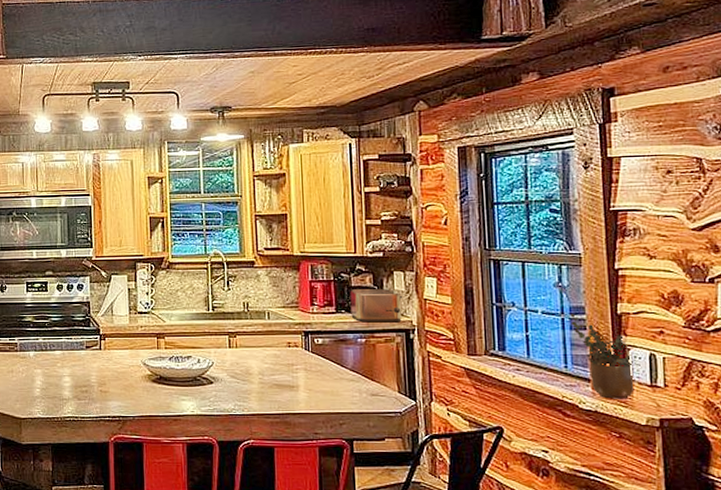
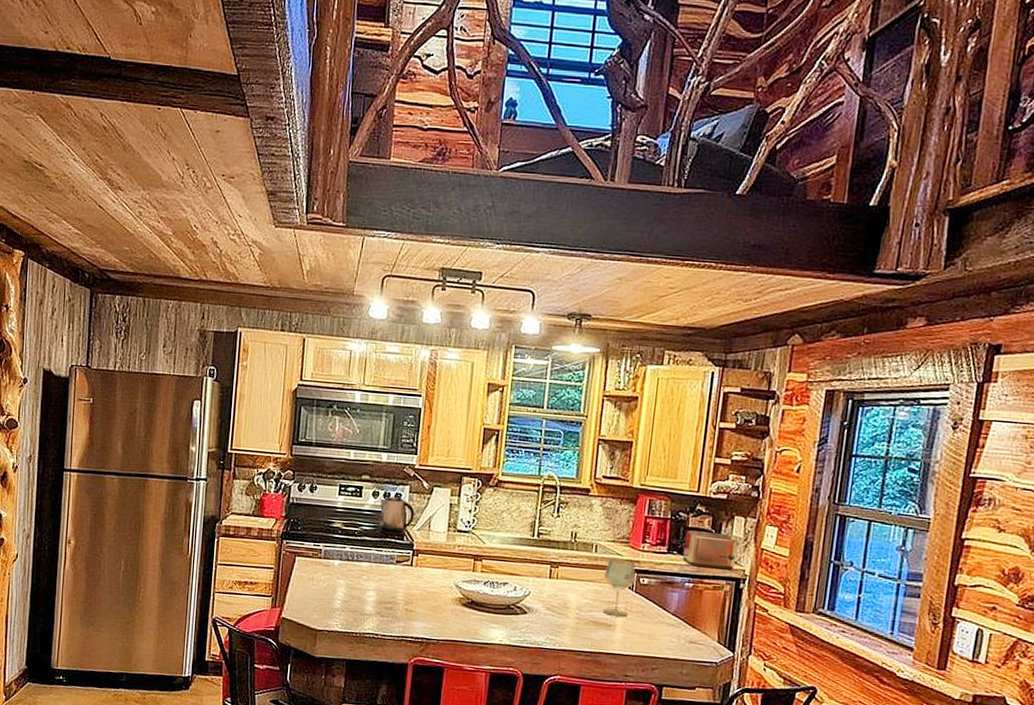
kettle: none [64,288,97,324] -> present [378,496,415,537]
wine glass: none [279,323,311,377] -> present [602,558,636,617]
potted plant: present [570,313,636,399] -> none [905,579,963,672]

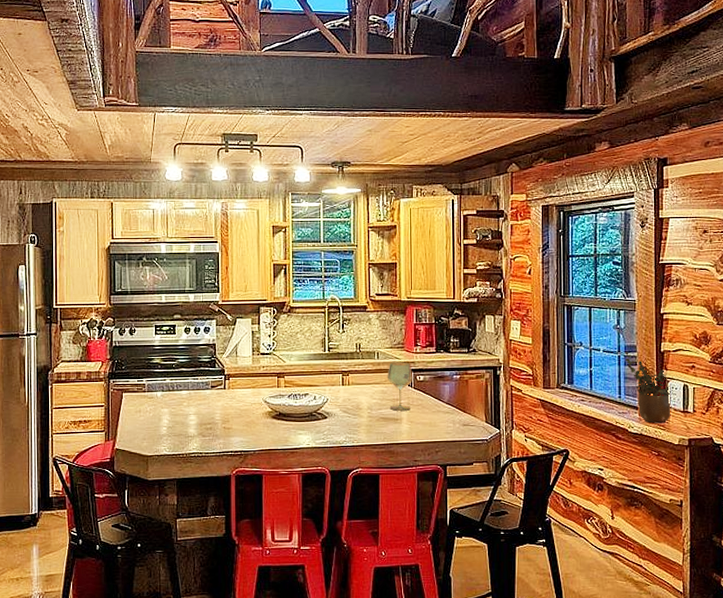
kettle: present [378,496,415,537] -> none [191,331,223,365]
toaster: present [682,530,739,571] -> none [448,331,491,361]
potted plant: none [905,579,963,672] -> present [625,351,673,424]

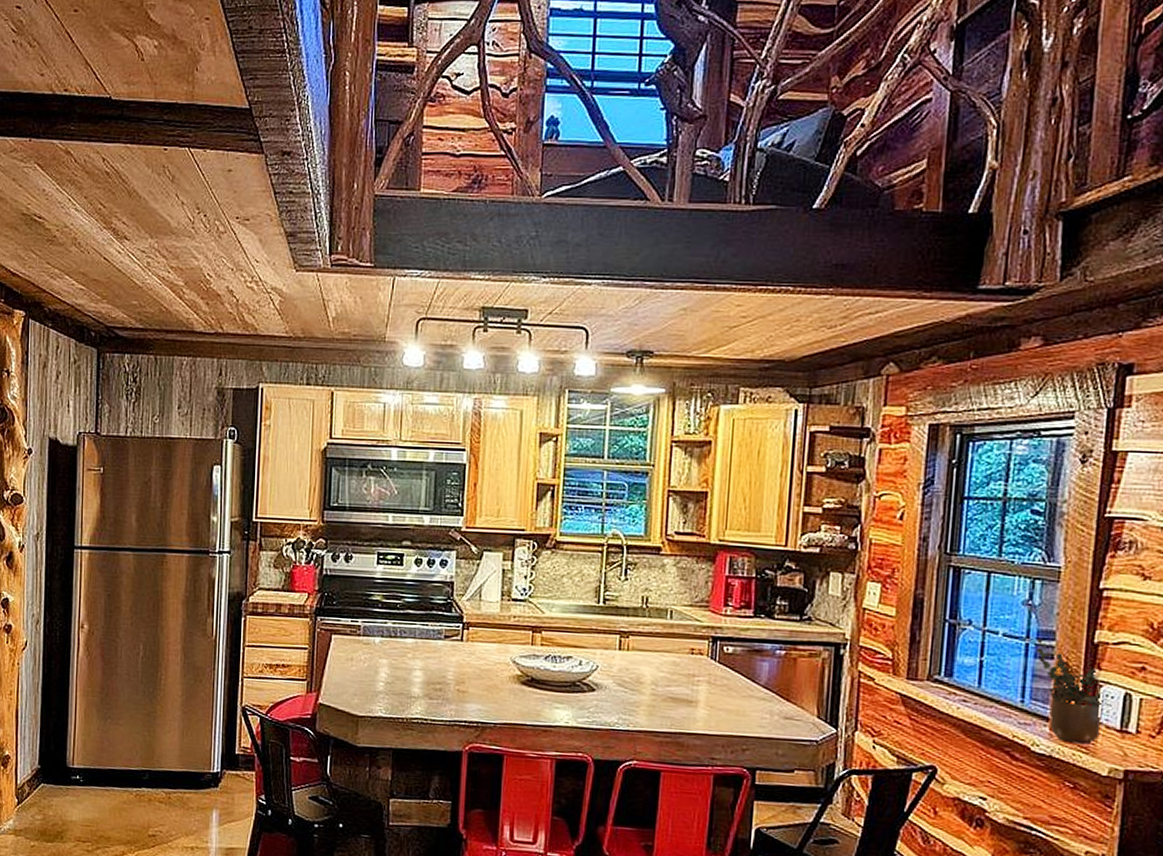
wine glass: present [387,362,413,411] -> none [681,625,719,691]

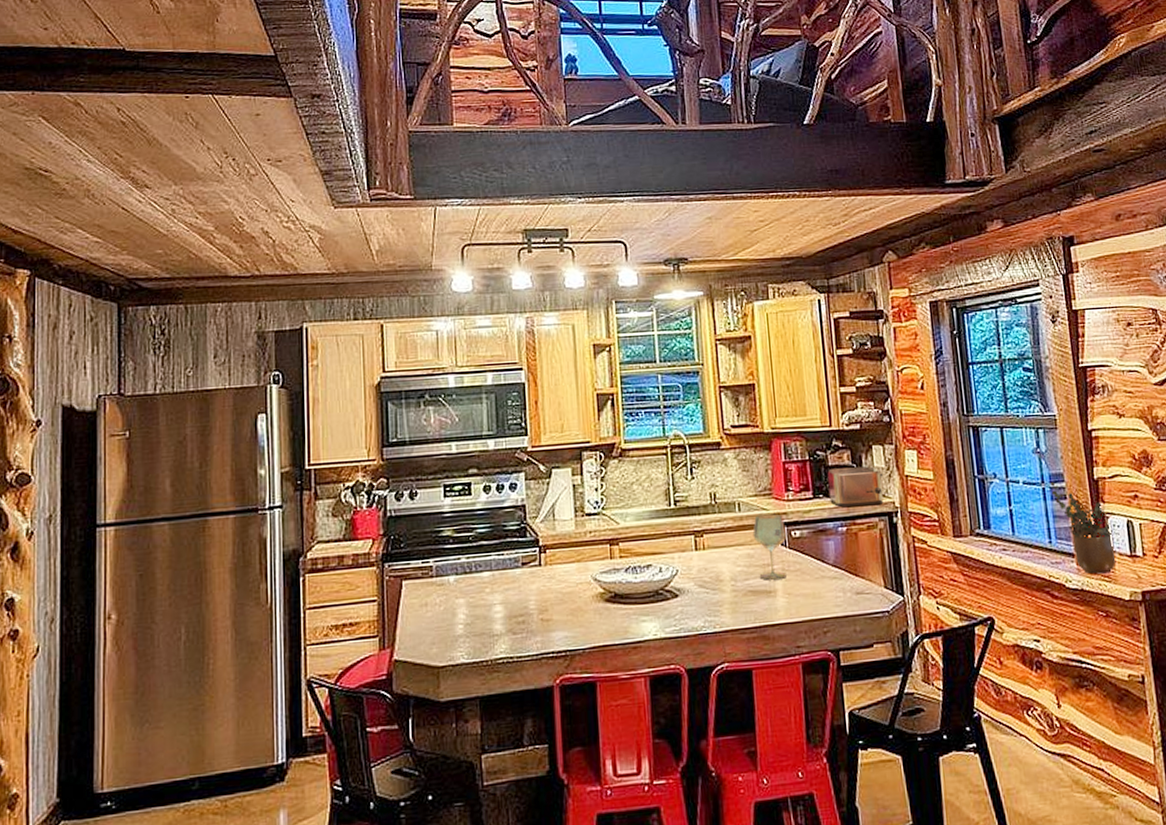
wine glass: none [681,625,719,691] -> present [752,513,787,580]
toaster: none [771,590,836,634] -> present [827,466,883,508]

